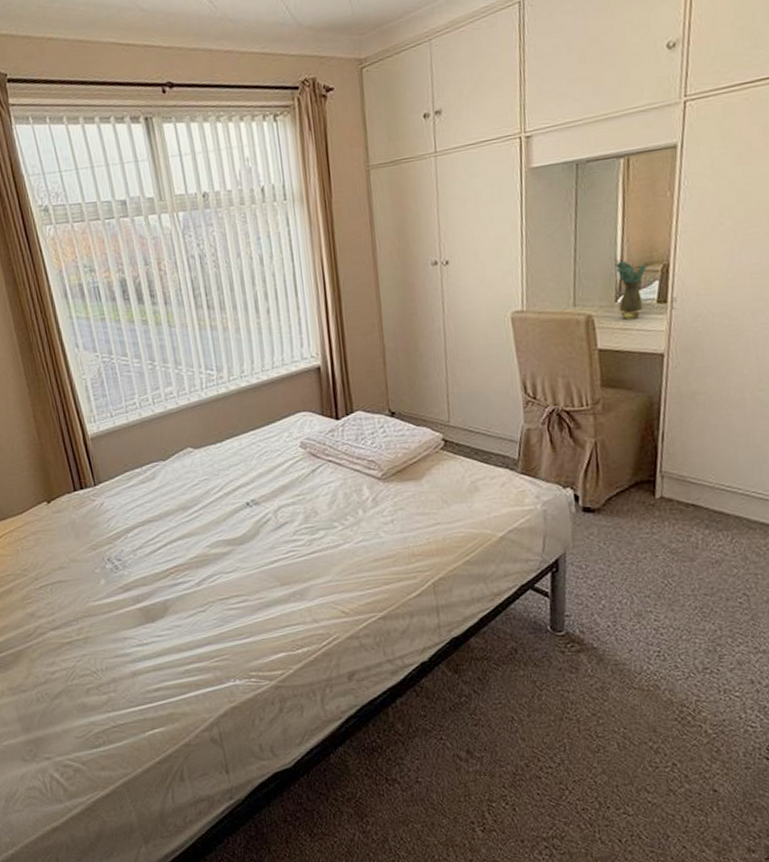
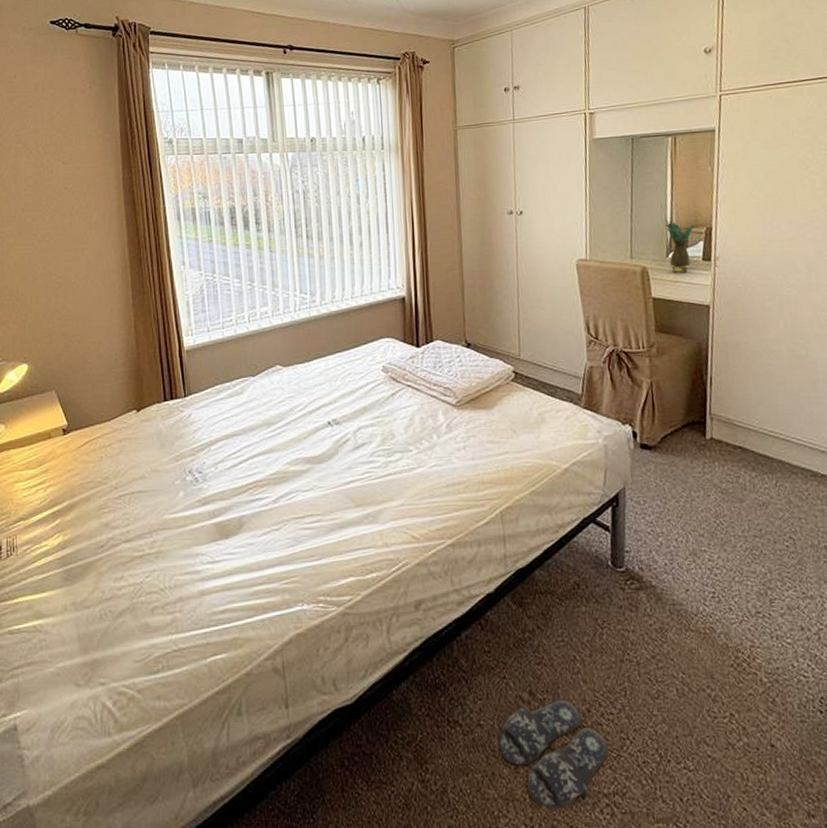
slippers: none [438,756,547,852] -> present [499,699,608,809]

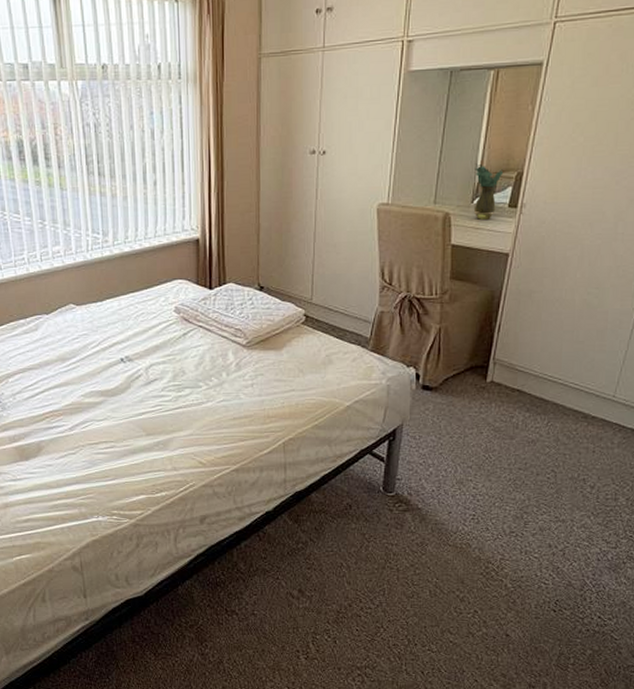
slippers: present [499,699,608,809] -> none [270,596,364,677]

